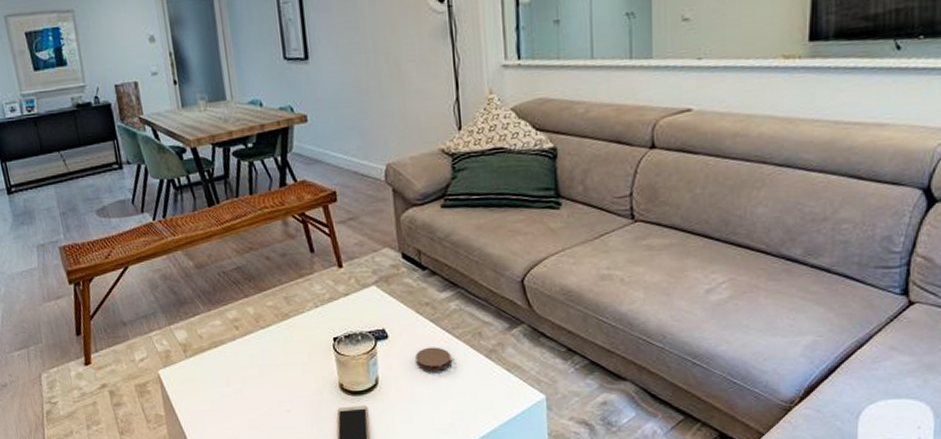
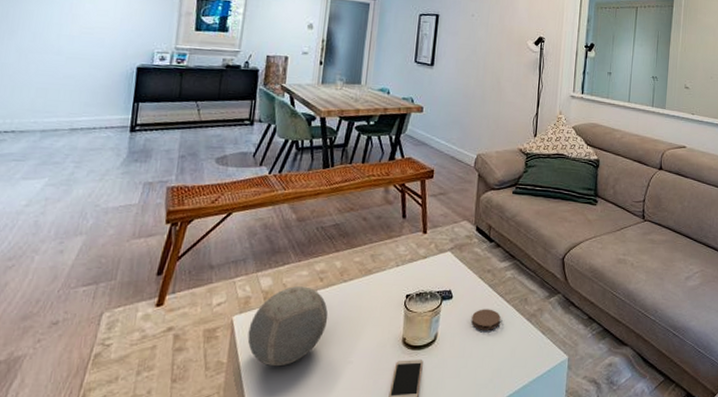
decorative orb: none [176,336,254,418] -> present [247,286,329,367]

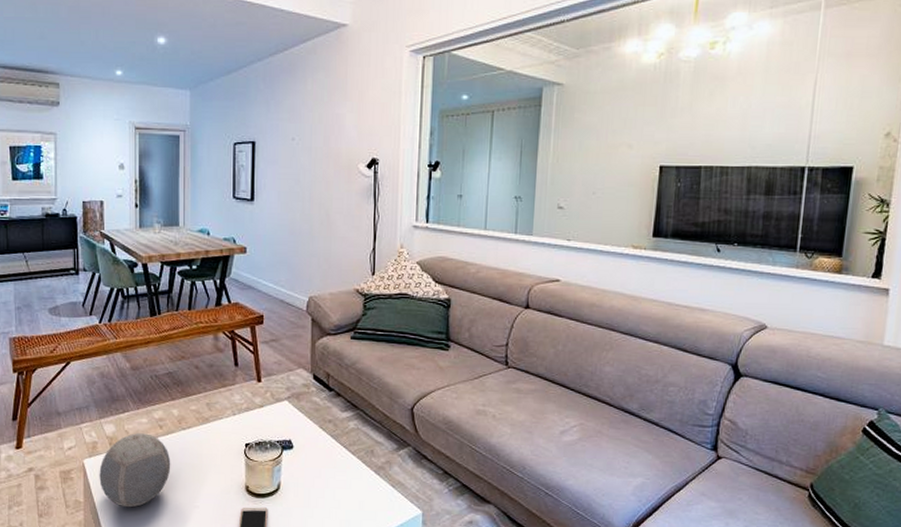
coaster: present [471,309,501,330] -> none [315,459,345,482]

